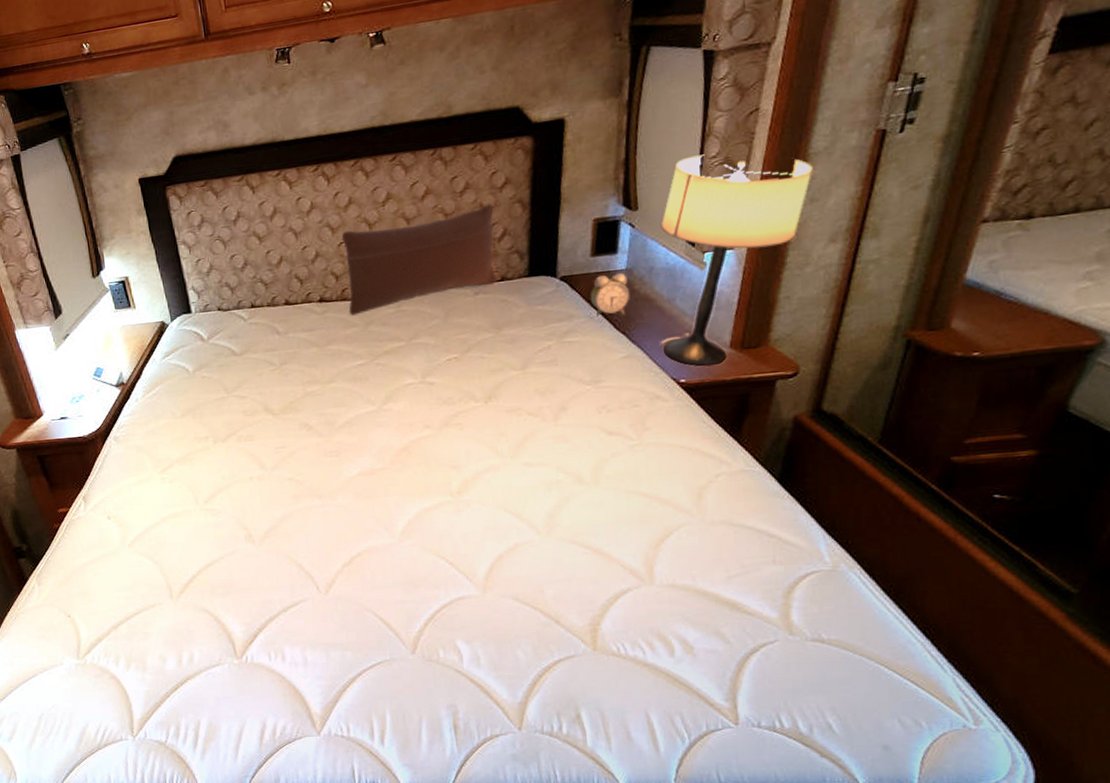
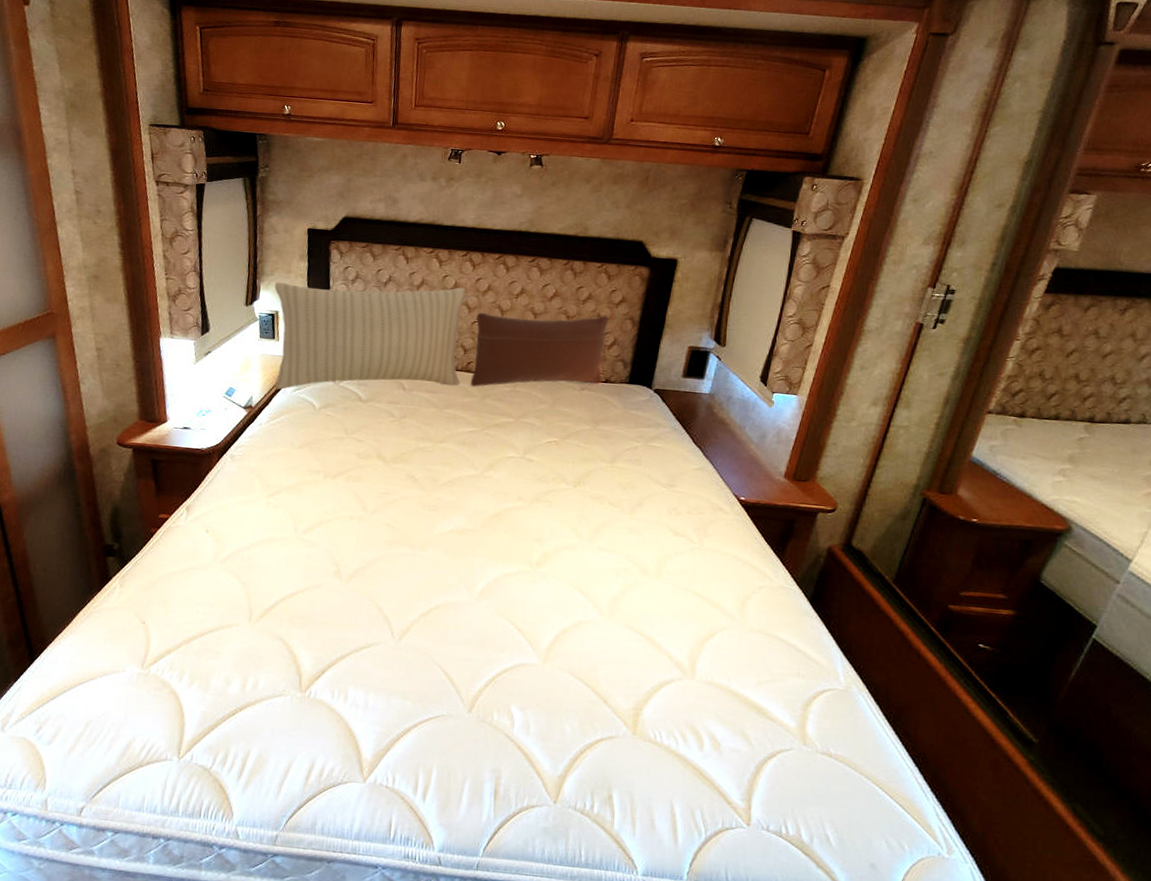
pillow: none [117,207,338,360] -> present [274,282,465,390]
alarm clock: present [590,273,630,318] -> none [676,395,710,432]
table lamp: present [660,154,813,367] -> none [729,312,865,491]

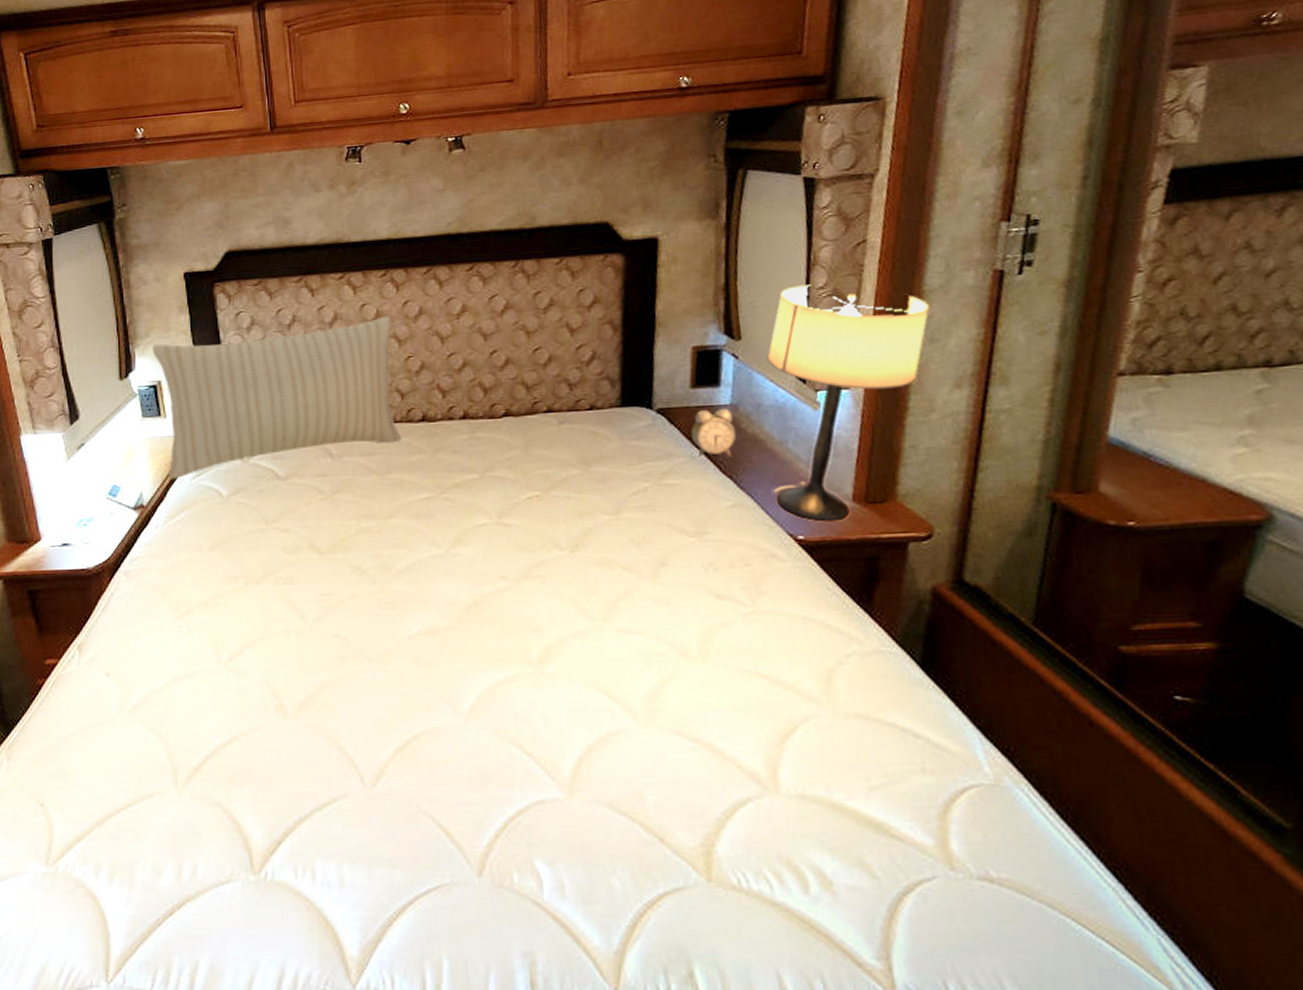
pillow: present [470,312,609,387] -> none [409,323,585,440]
alarm clock: none [676,395,710,432] -> present [691,409,737,458]
table lamp: none [729,312,865,491] -> present [767,284,929,522]

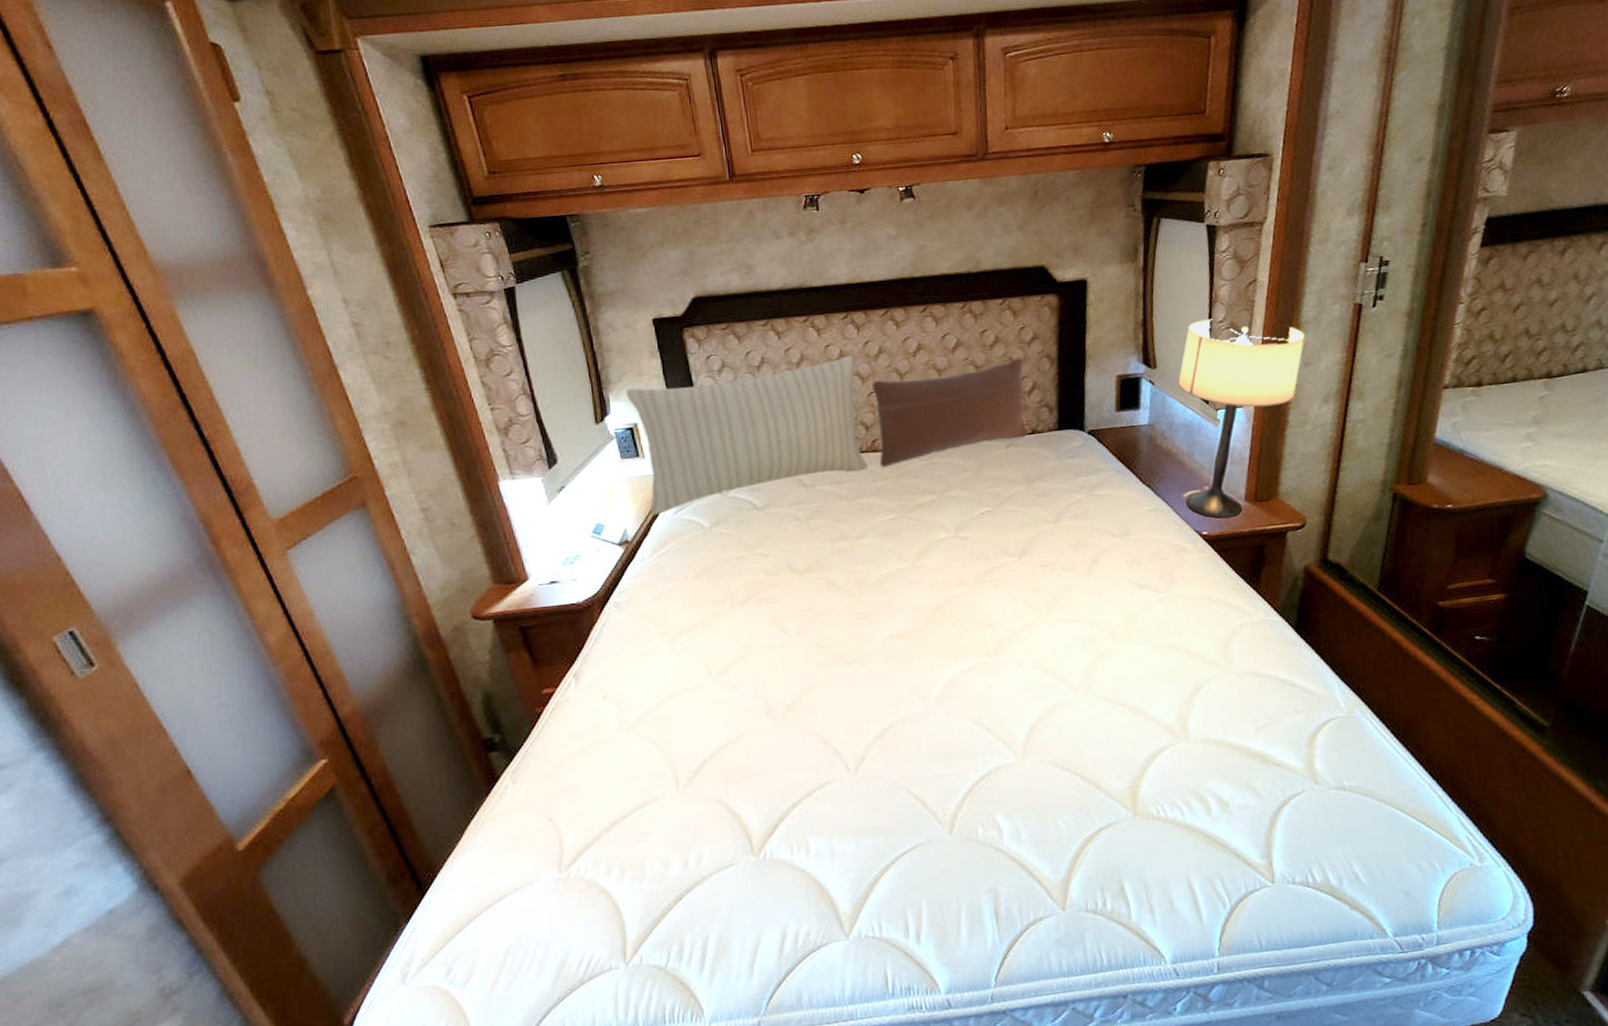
pillow: none [409,323,585,440] -> present [871,357,1028,468]
alarm clock: present [691,409,737,458] -> none [1116,428,1154,472]

